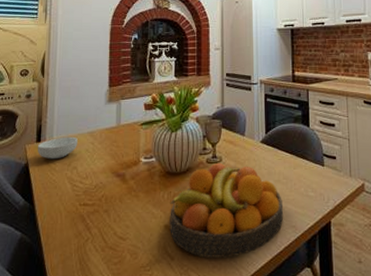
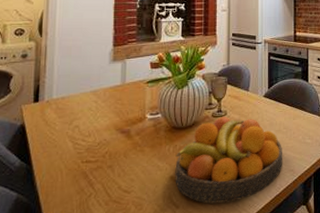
cereal bowl: present [37,136,78,160] -> none [34,95,80,119]

